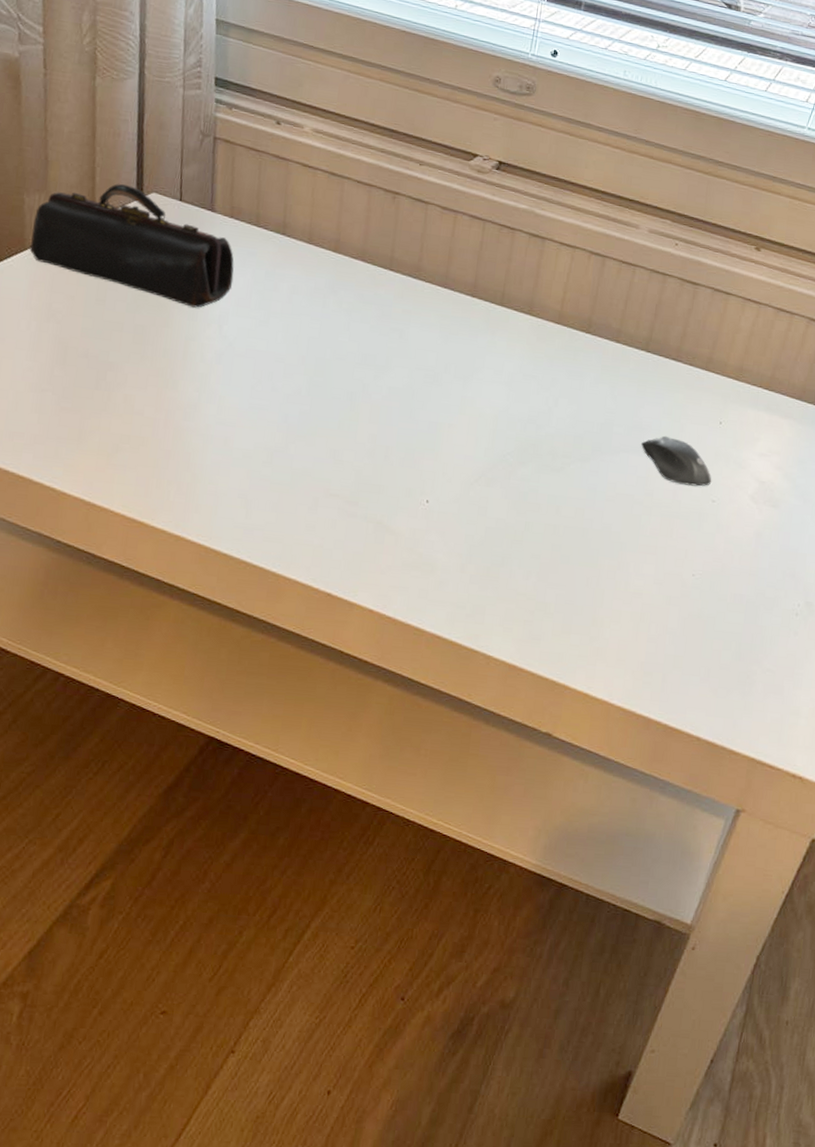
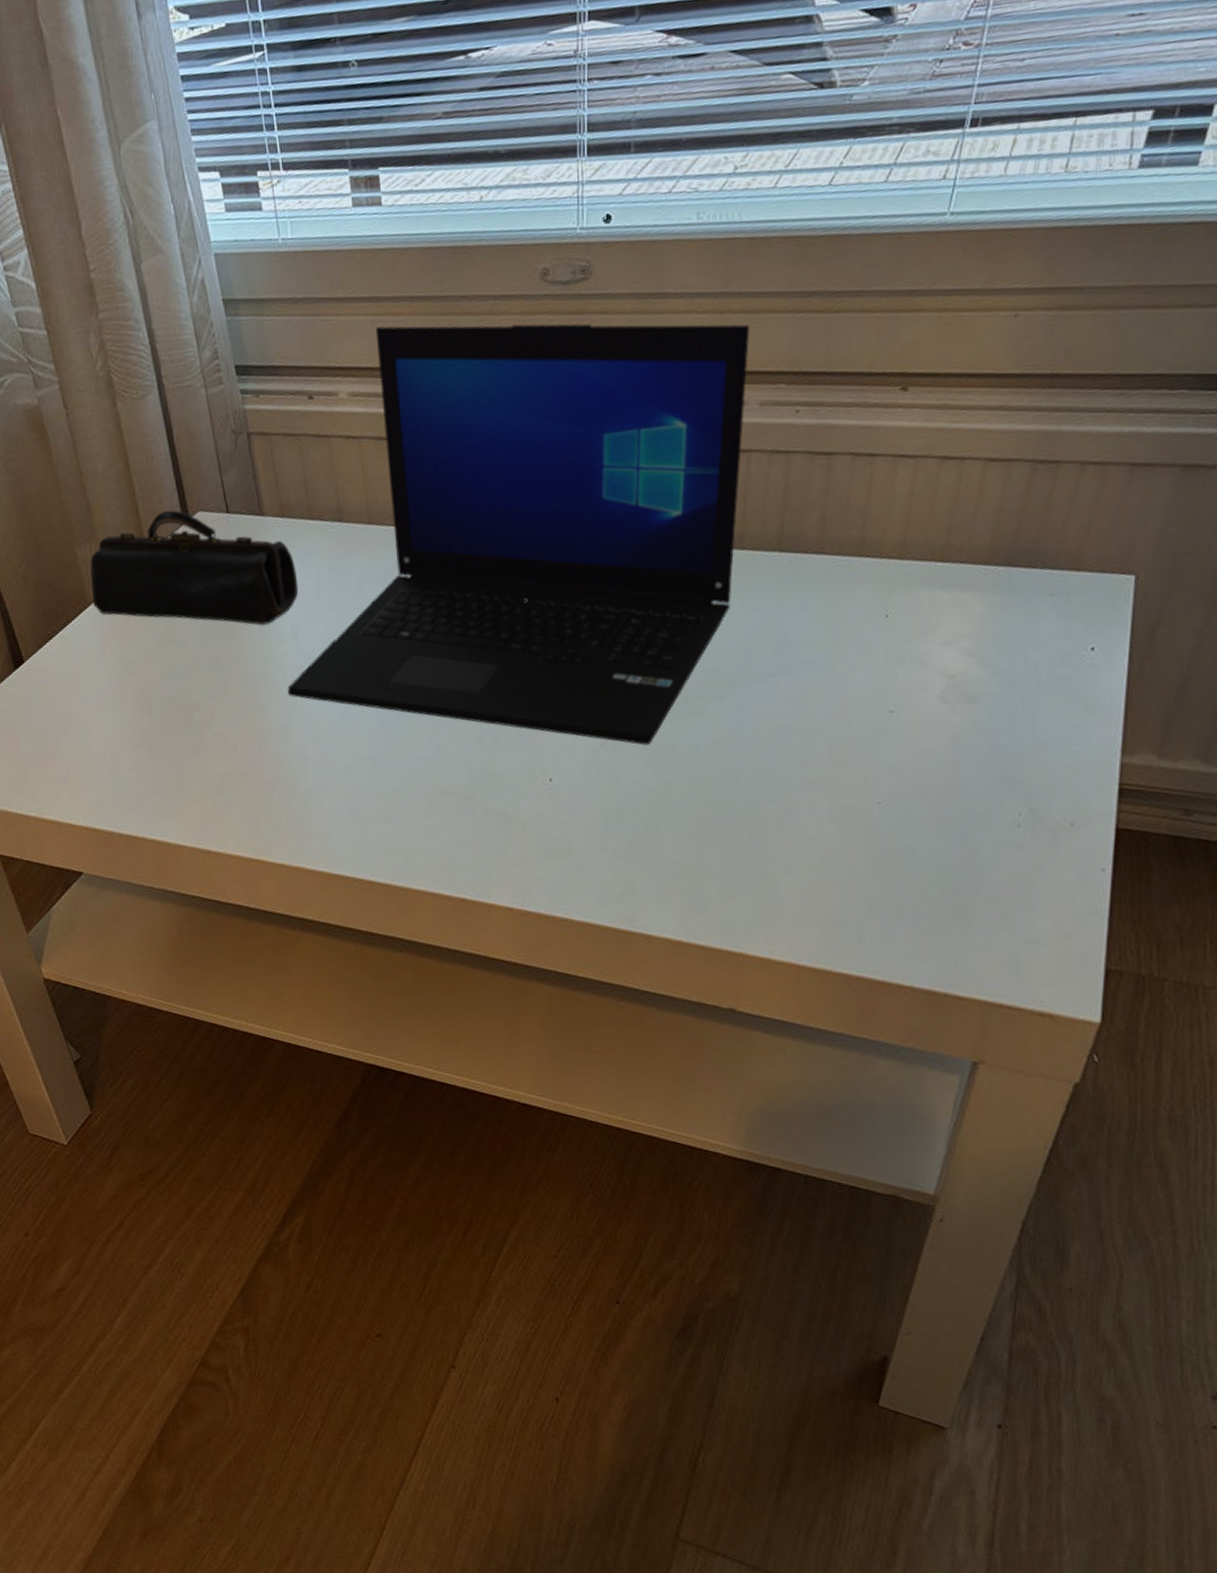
laptop: none [202,82,651,488] -> present [287,323,750,745]
computer mouse: present [641,435,712,487] -> none [790,646,886,701]

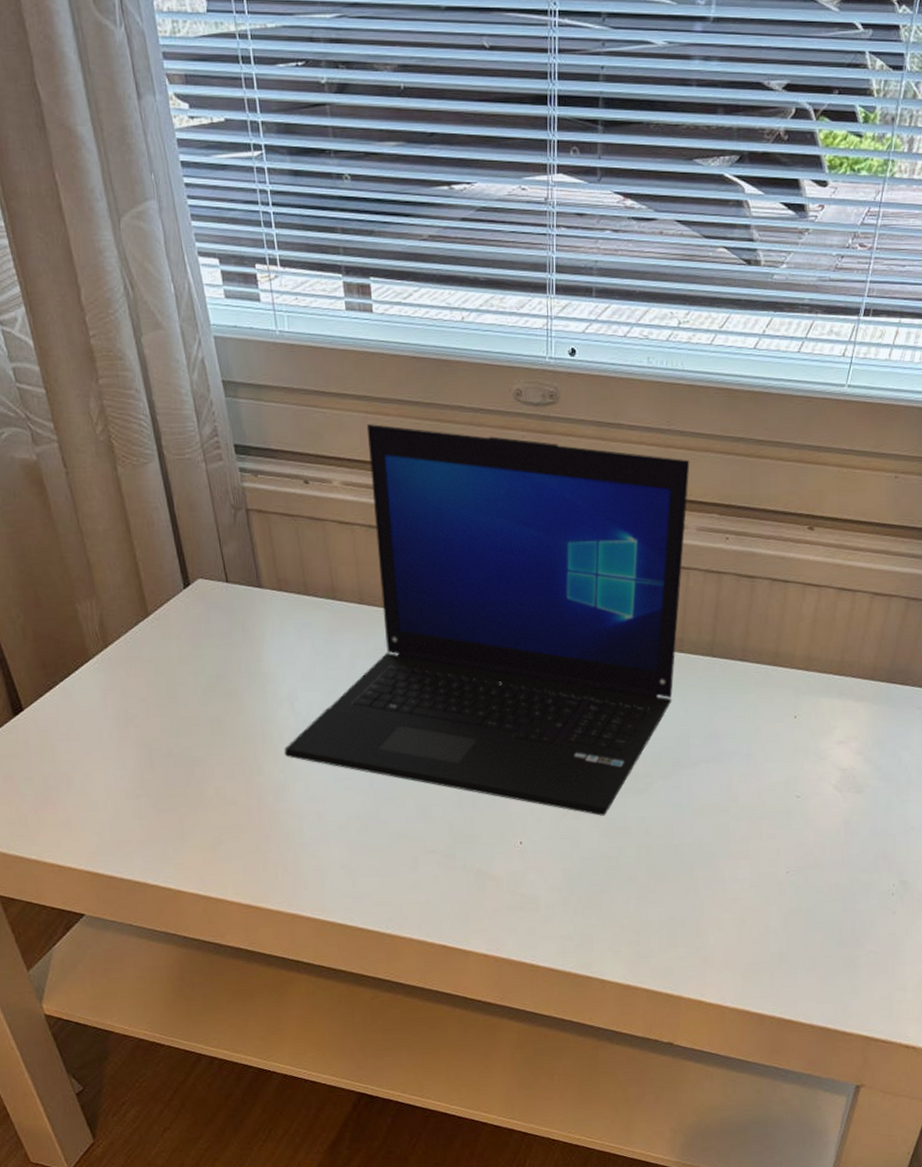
pencil case: present [90,510,299,625] -> none [91,575,295,690]

